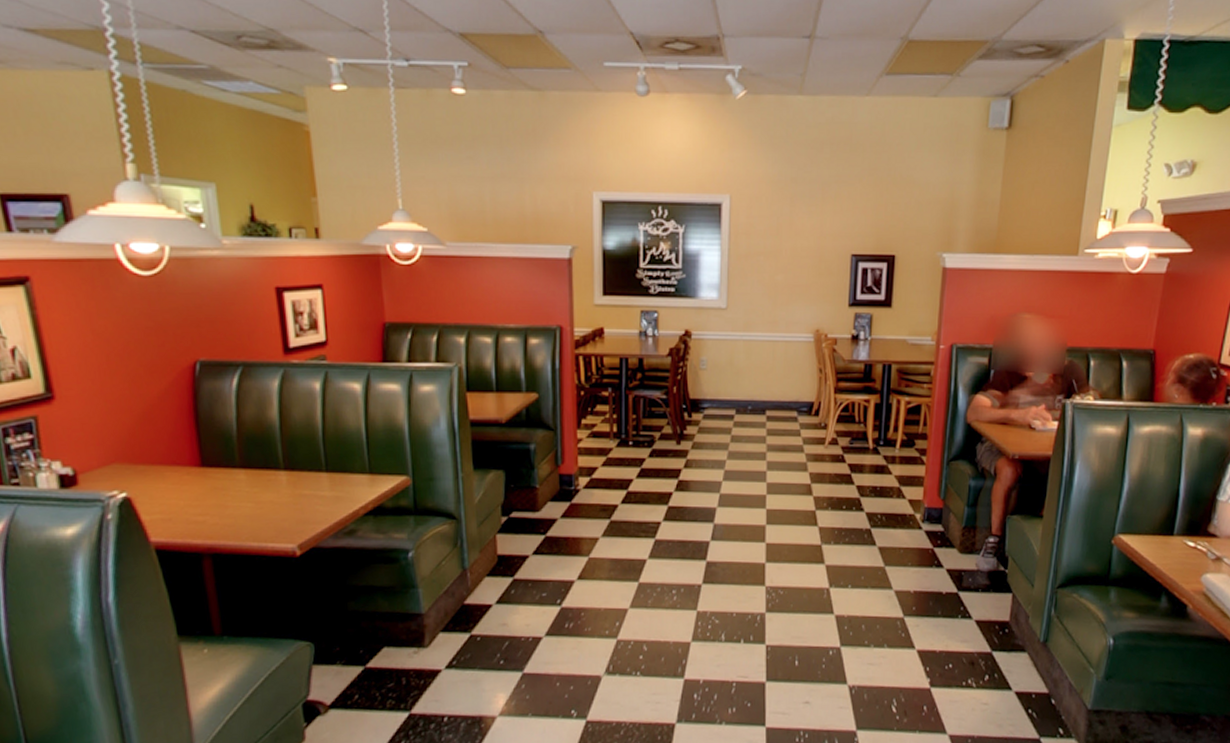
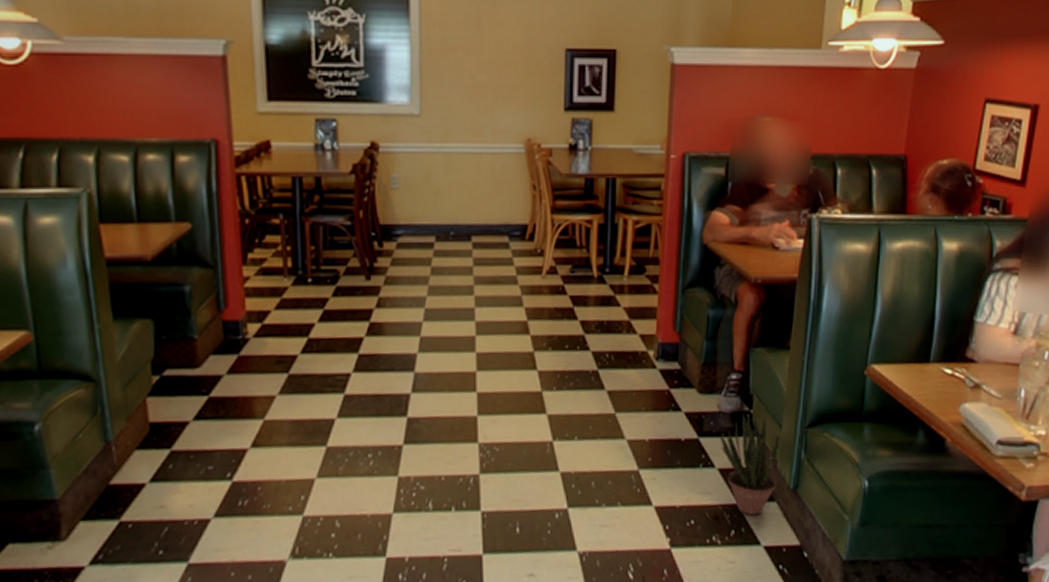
potted plant: none [977,573,1032,664] -> present [719,414,780,516]

